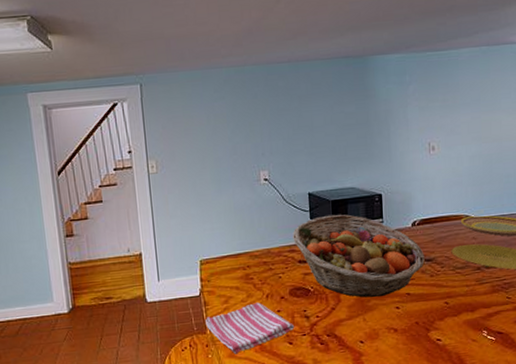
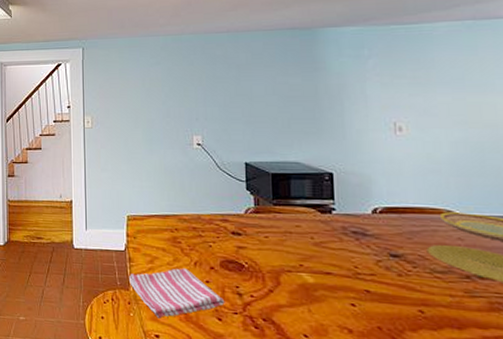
fruit basket: present [292,214,425,298] -> none [226,188,390,289]

